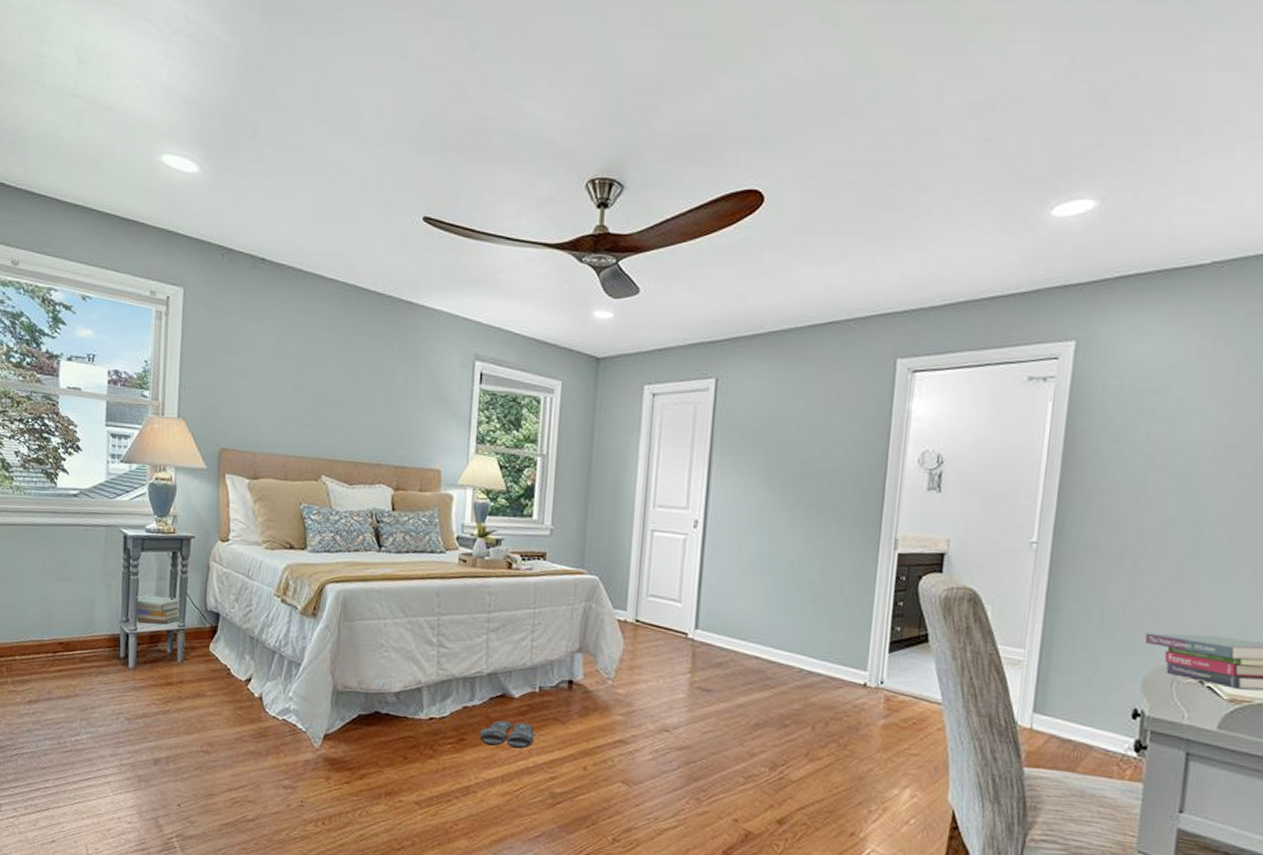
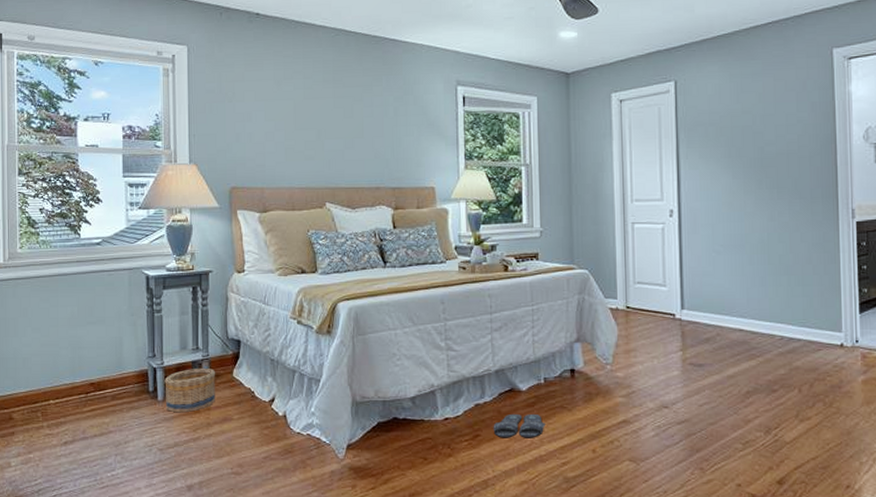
books: present [134,595,181,625] -> none [160,329,205,356]
basket: none [137,638,192,684] -> present [164,367,216,413]

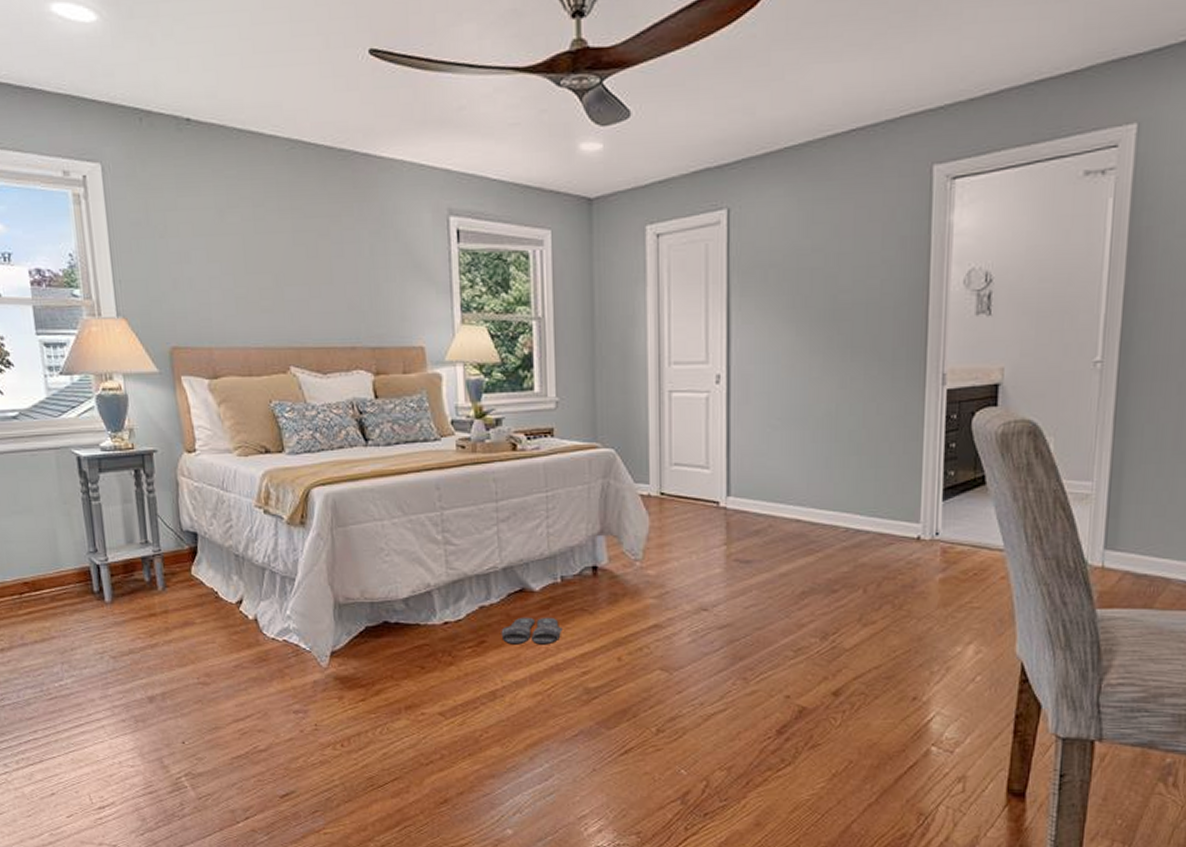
basket: present [164,367,216,413] -> none [111,564,173,616]

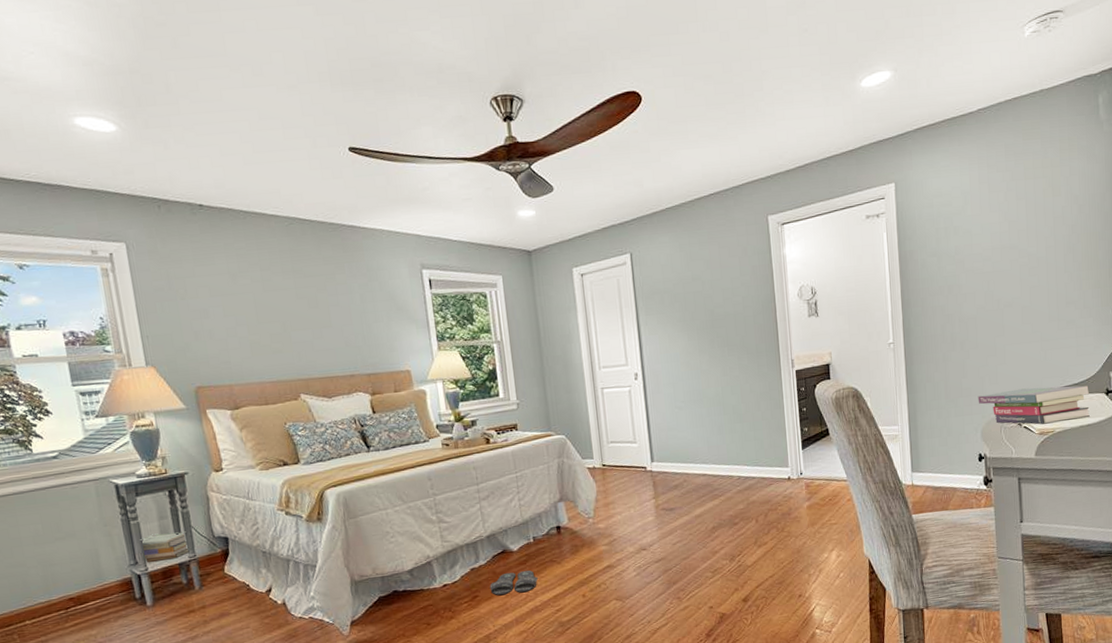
books: none [100,520,155,551] -> present [139,531,191,562]

